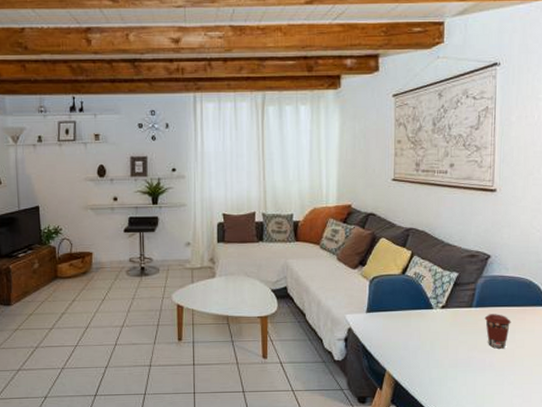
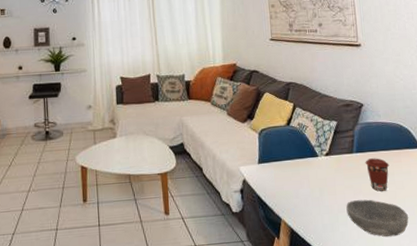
bowl: none [457,356,526,396] -> present [346,199,409,238]

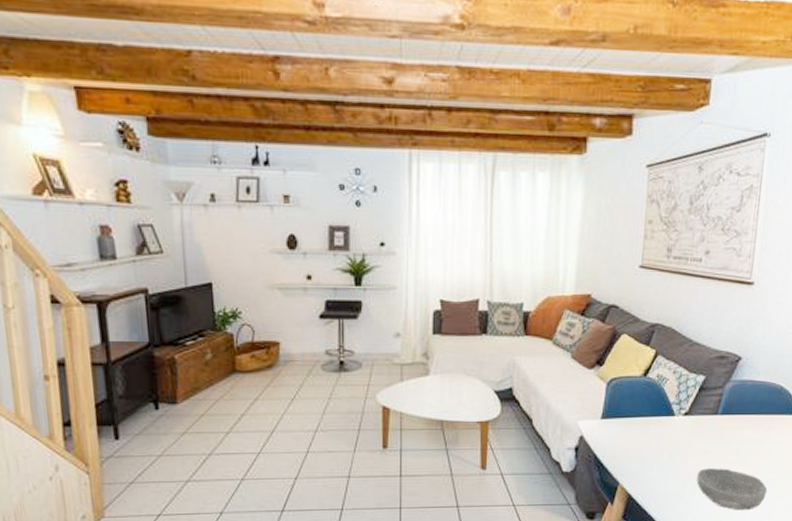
coffee cup: present [365,158,390,191] -> none [729,422,758,460]

